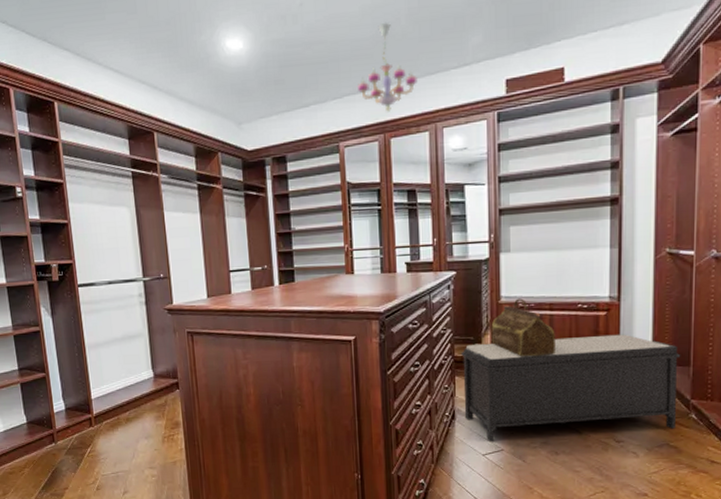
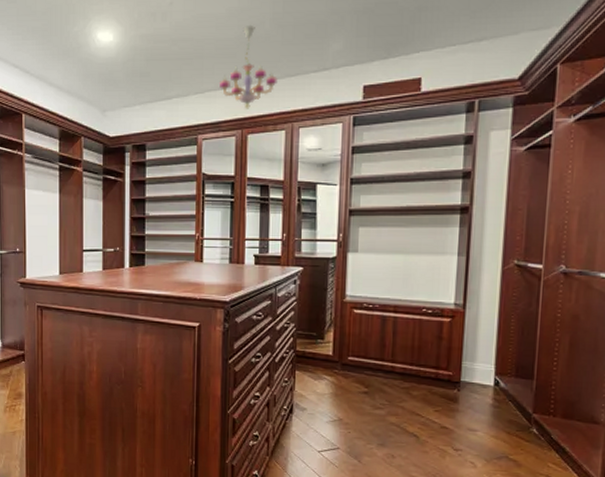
bench: present [461,334,681,442] -> none [302,340,525,442]
handbag: present [491,298,555,357] -> none [334,298,398,358]

